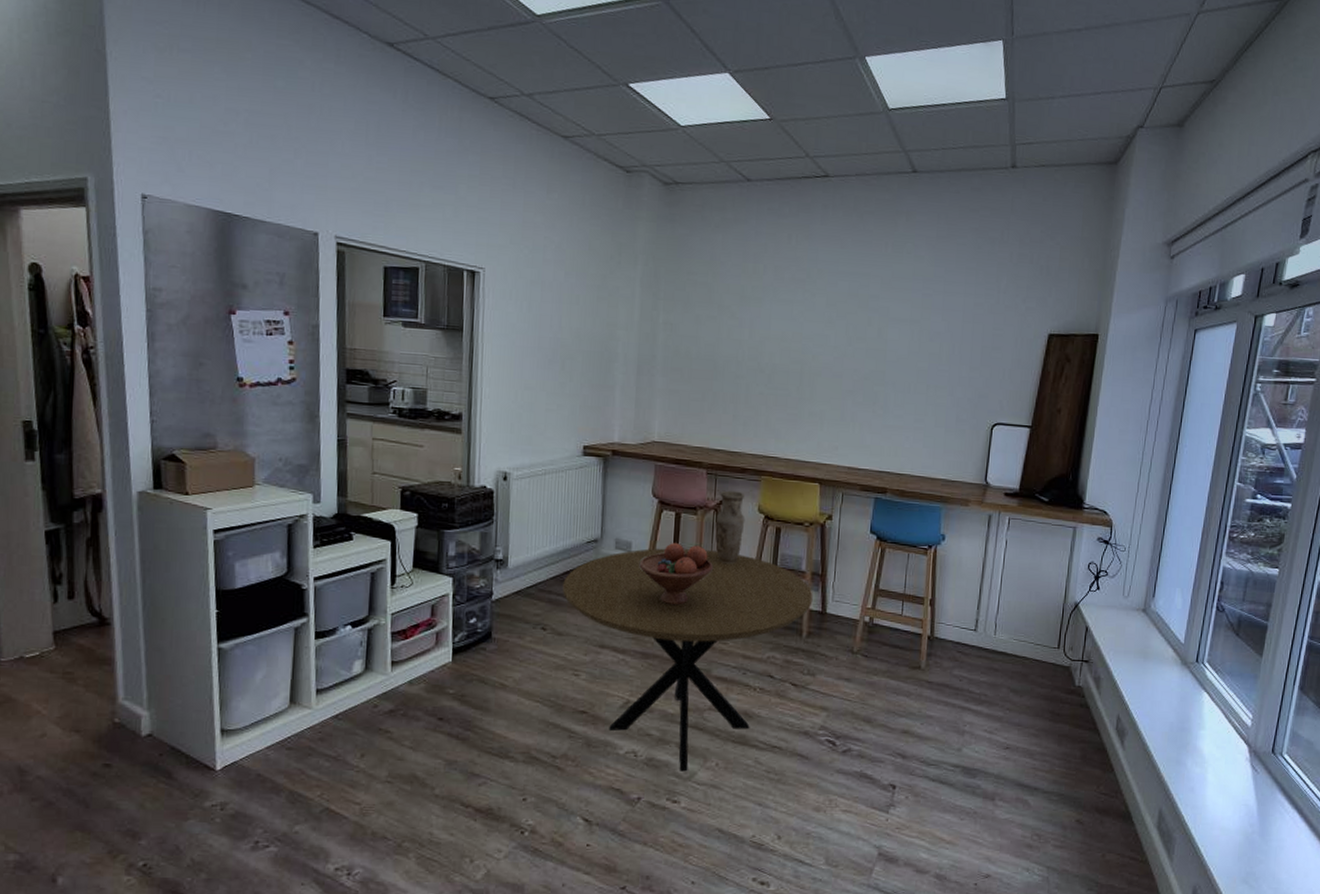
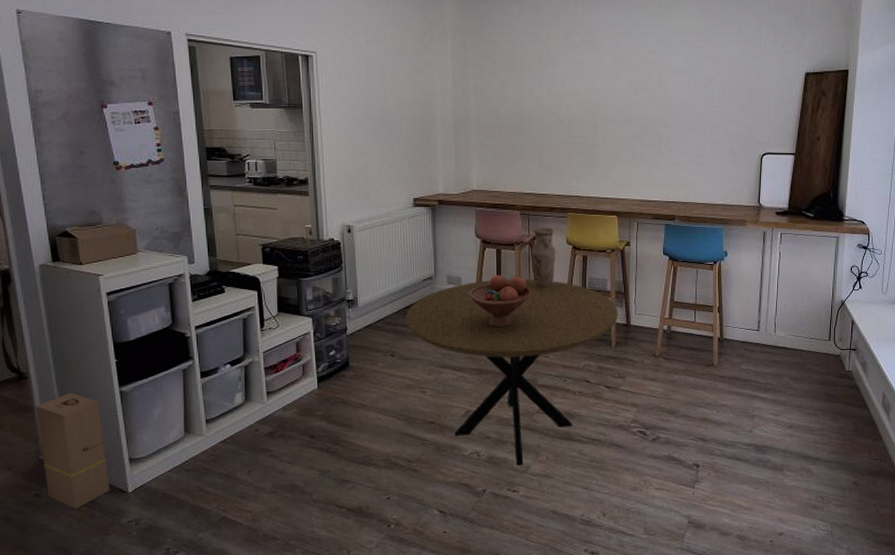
cardboard box: none [116,645,195,786] -> present [35,392,110,509]

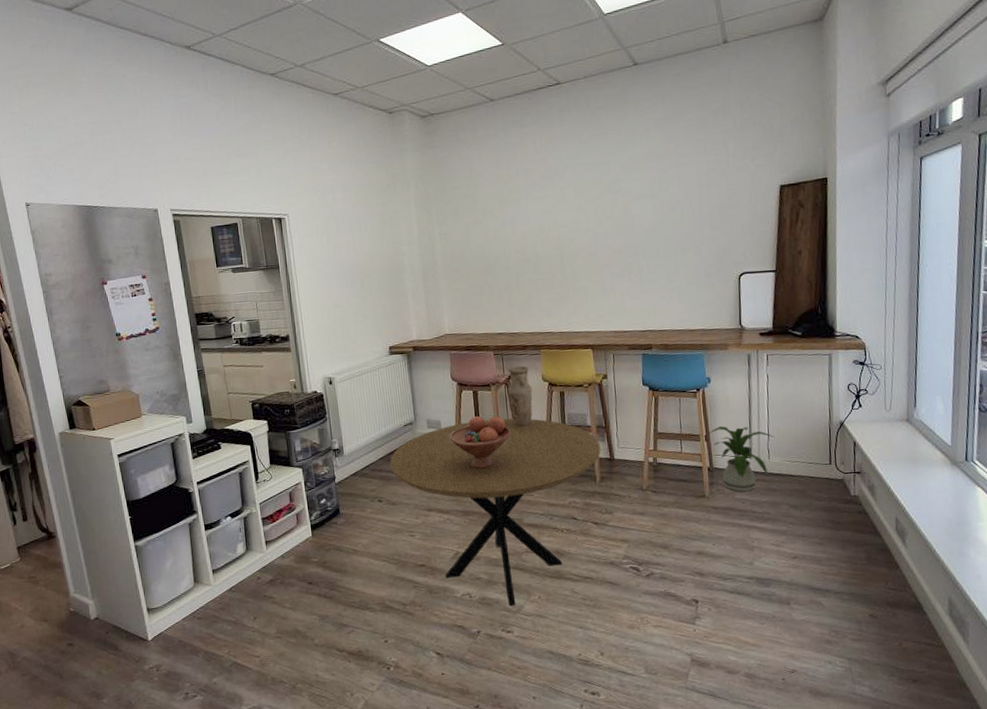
cardboard box: present [35,392,110,509] -> none [64,548,132,657]
house plant: none [720,299,781,363] -> present [707,426,774,492]

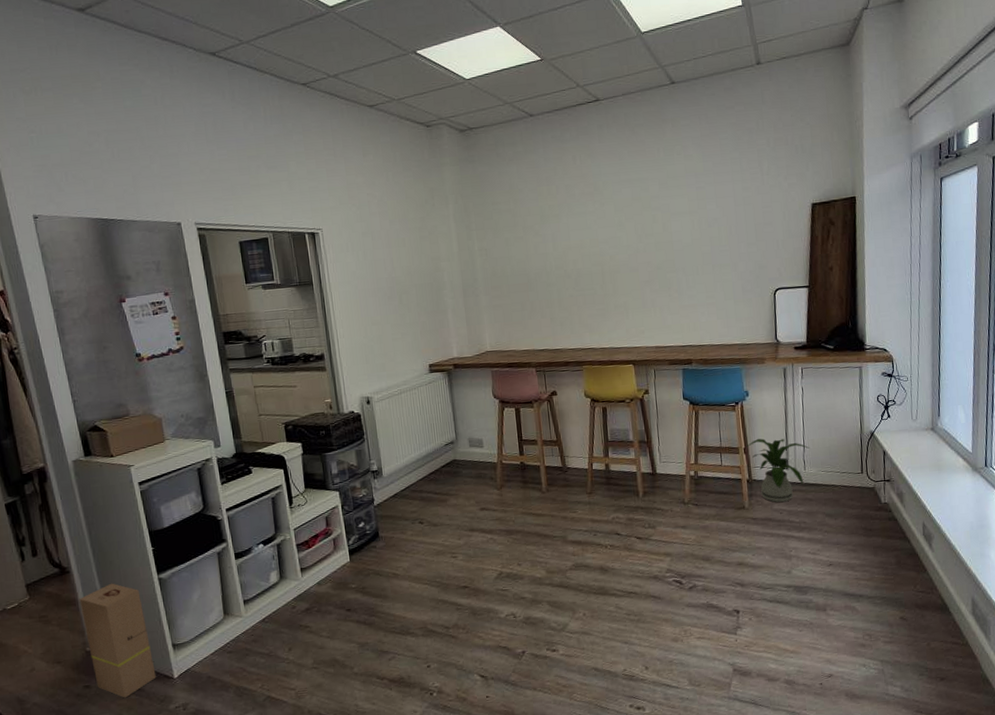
cardboard box: none [64,548,132,657] -> present [79,583,156,698]
dining table: present [390,418,601,606] -> none [431,435,643,625]
fruit bowl: present [449,416,511,469] -> none [491,433,554,487]
vase: present [508,365,533,429] -> none [550,382,575,446]

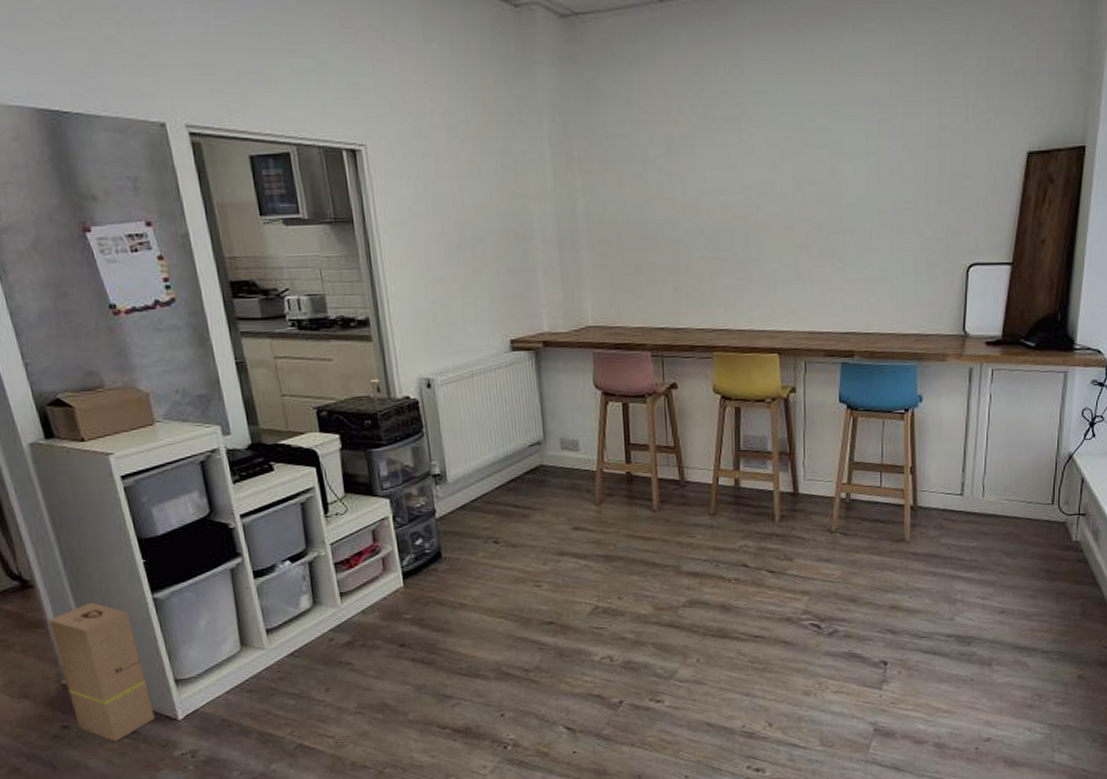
house plant: present [746,438,809,503] -> none [913,456,992,536]

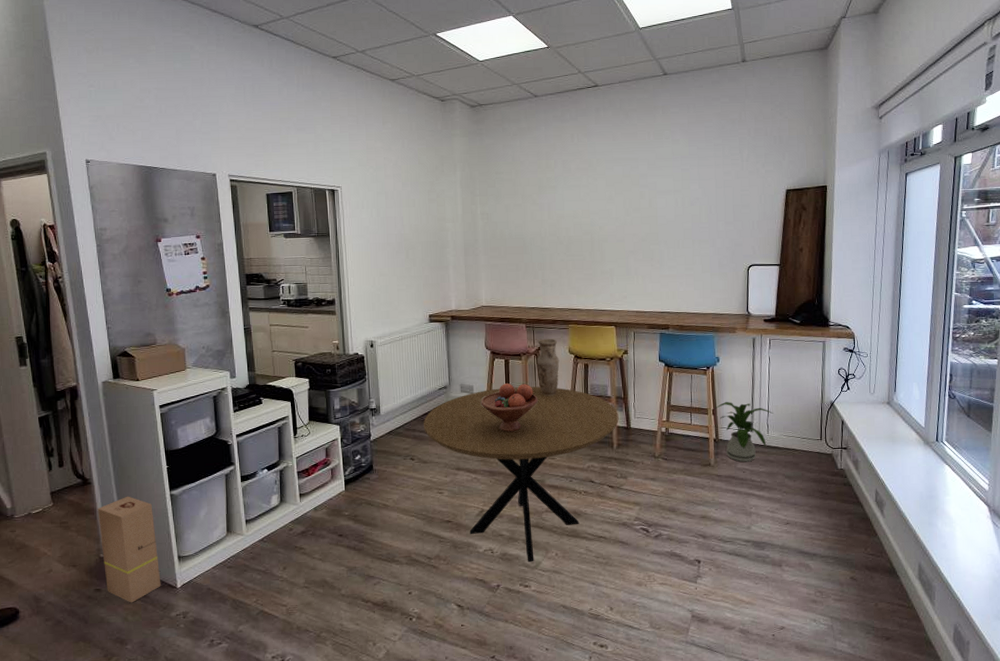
dining table: none [510,440,783,671] -> present [423,386,619,562]
fruit bowl: none [589,436,670,503] -> present [480,383,538,432]
vase: none [669,372,700,454] -> present [537,338,560,397]
house plant: none [913,456,992,536] -> present [714,402,773,463]

